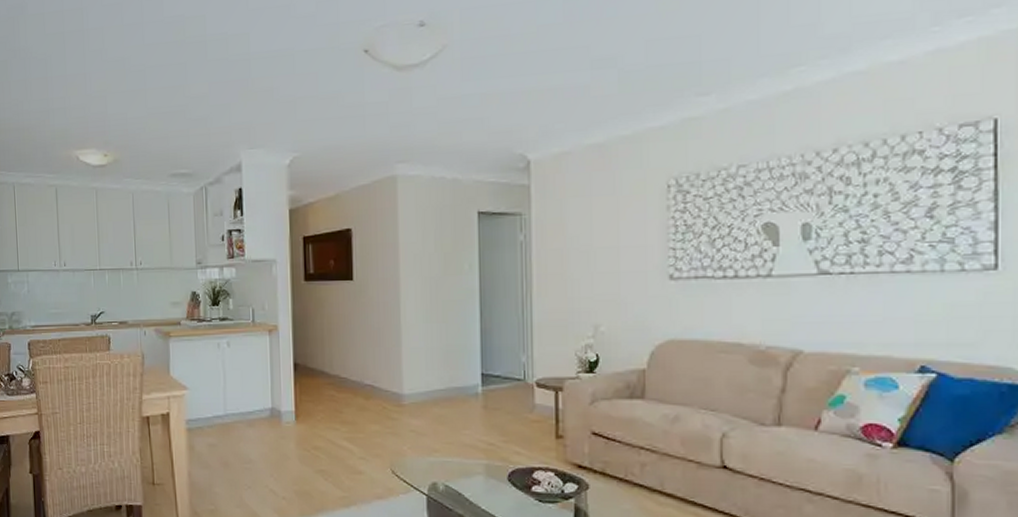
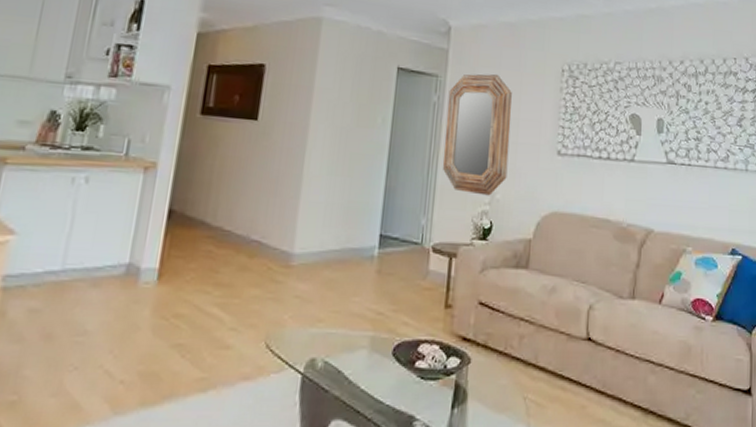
home mirror: none [535,203,611,329] -> present [443,74,512,196]

